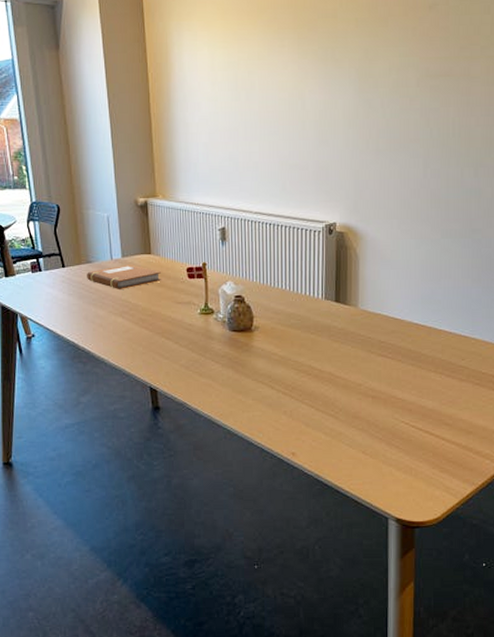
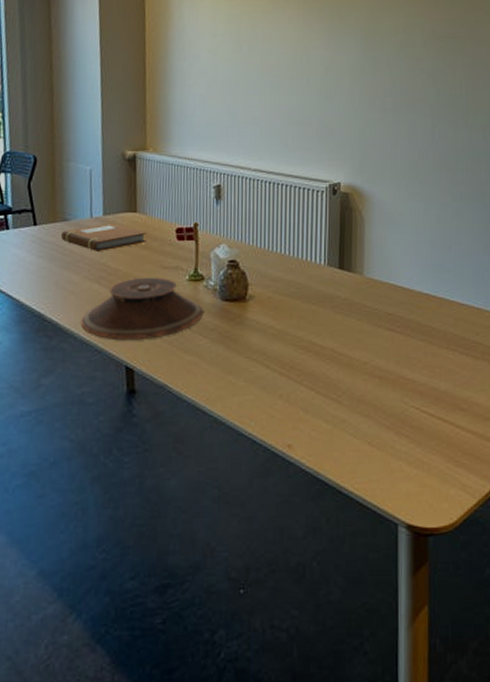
plate: none [109,311,214,366] -> present [80,277,203,341]

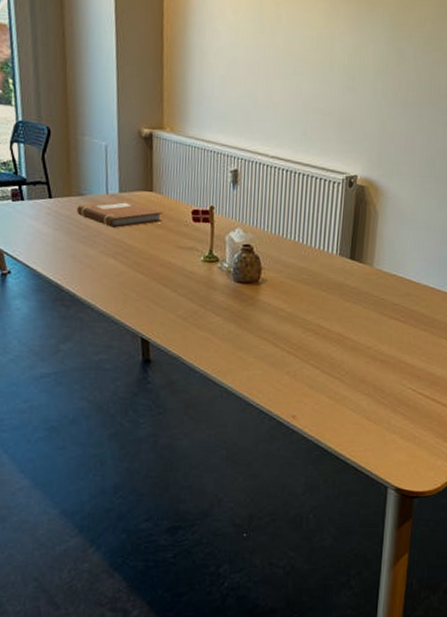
plate: present [80,277,203,341] -> none [97,255,217,315]

